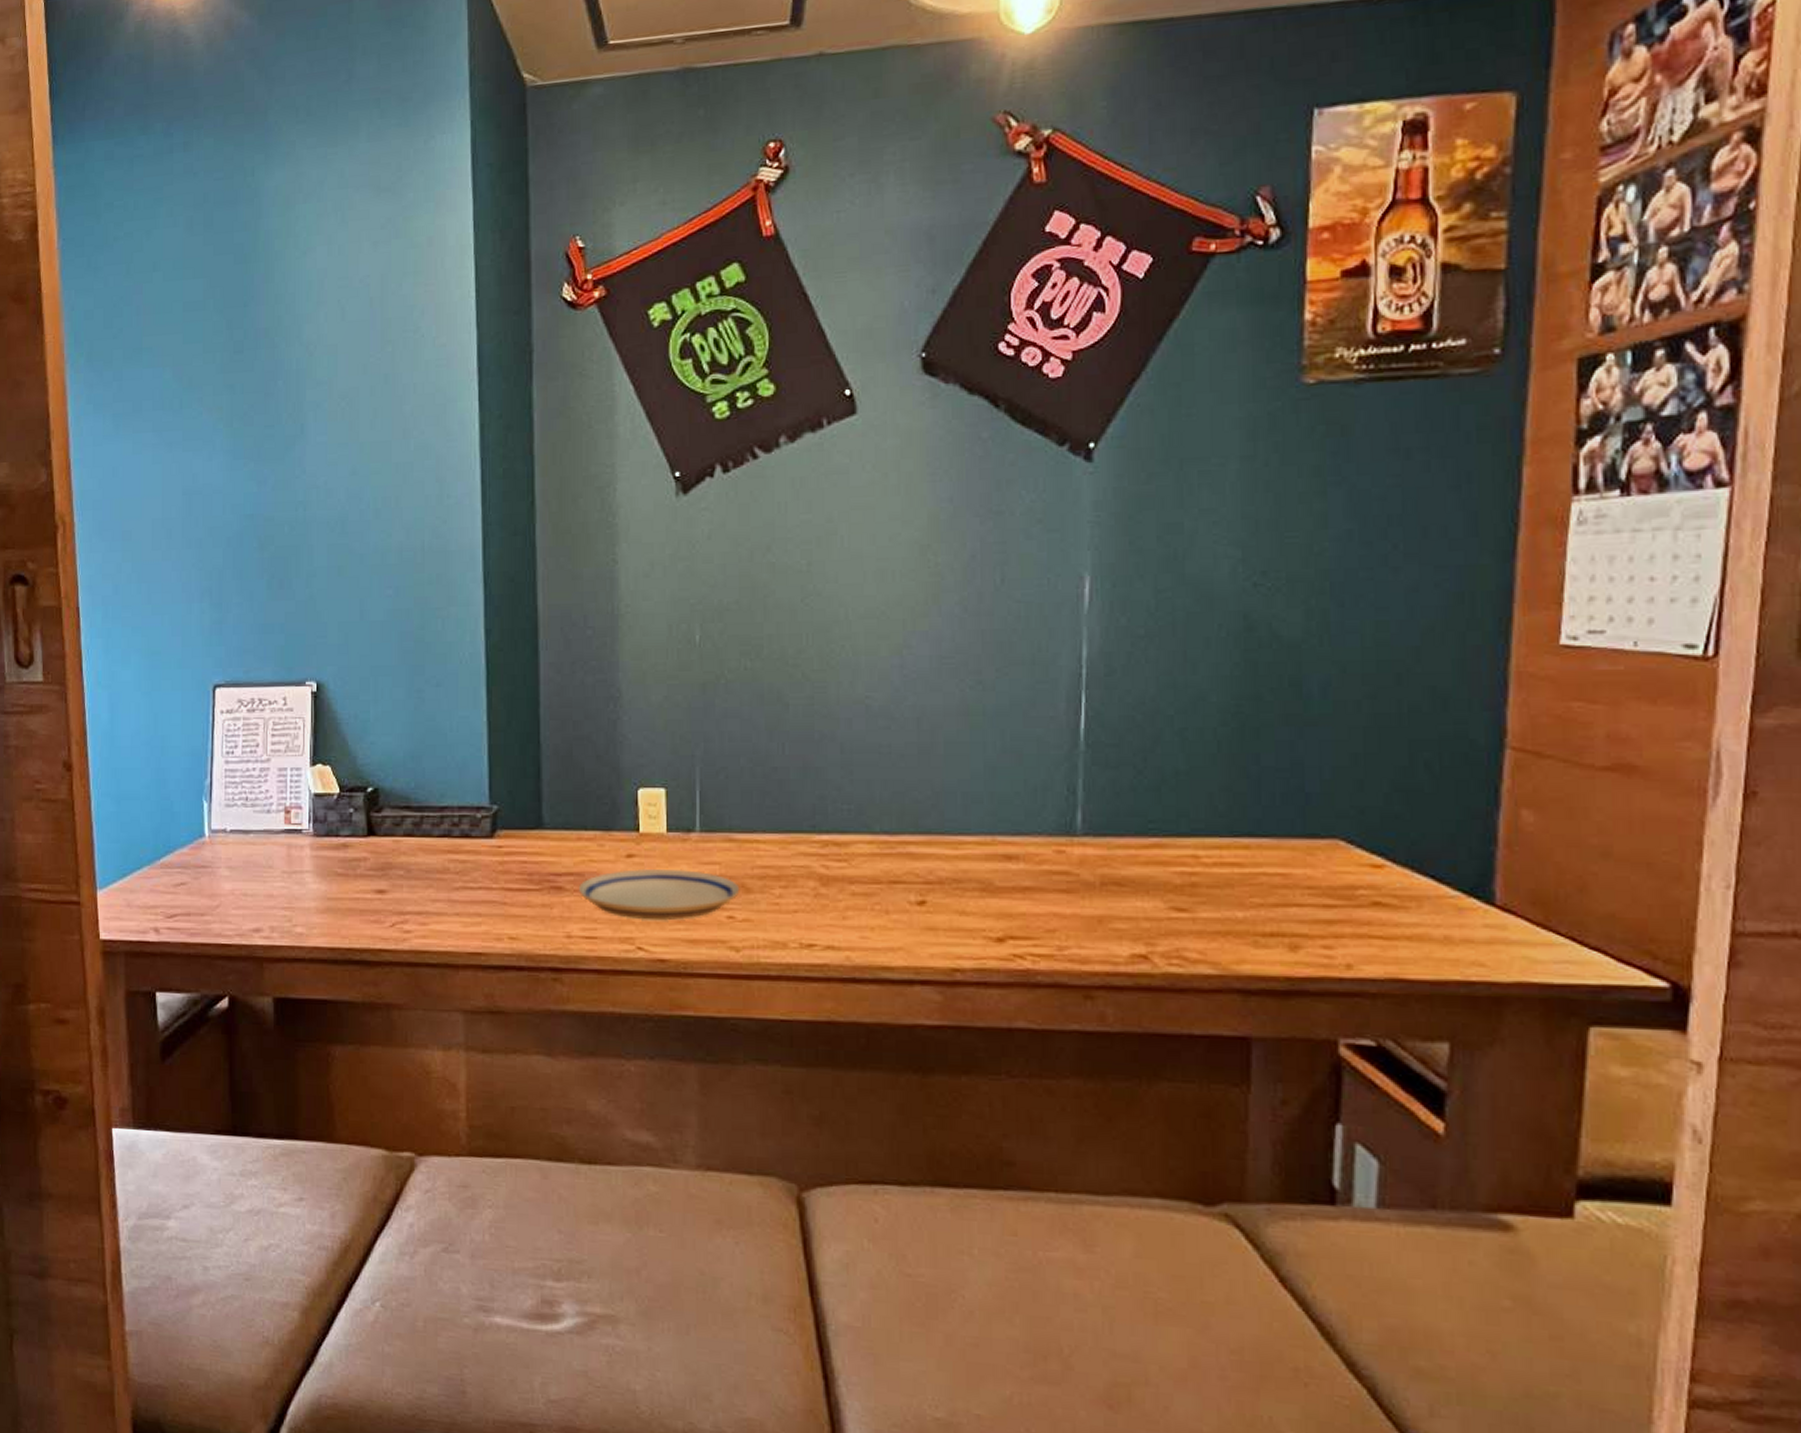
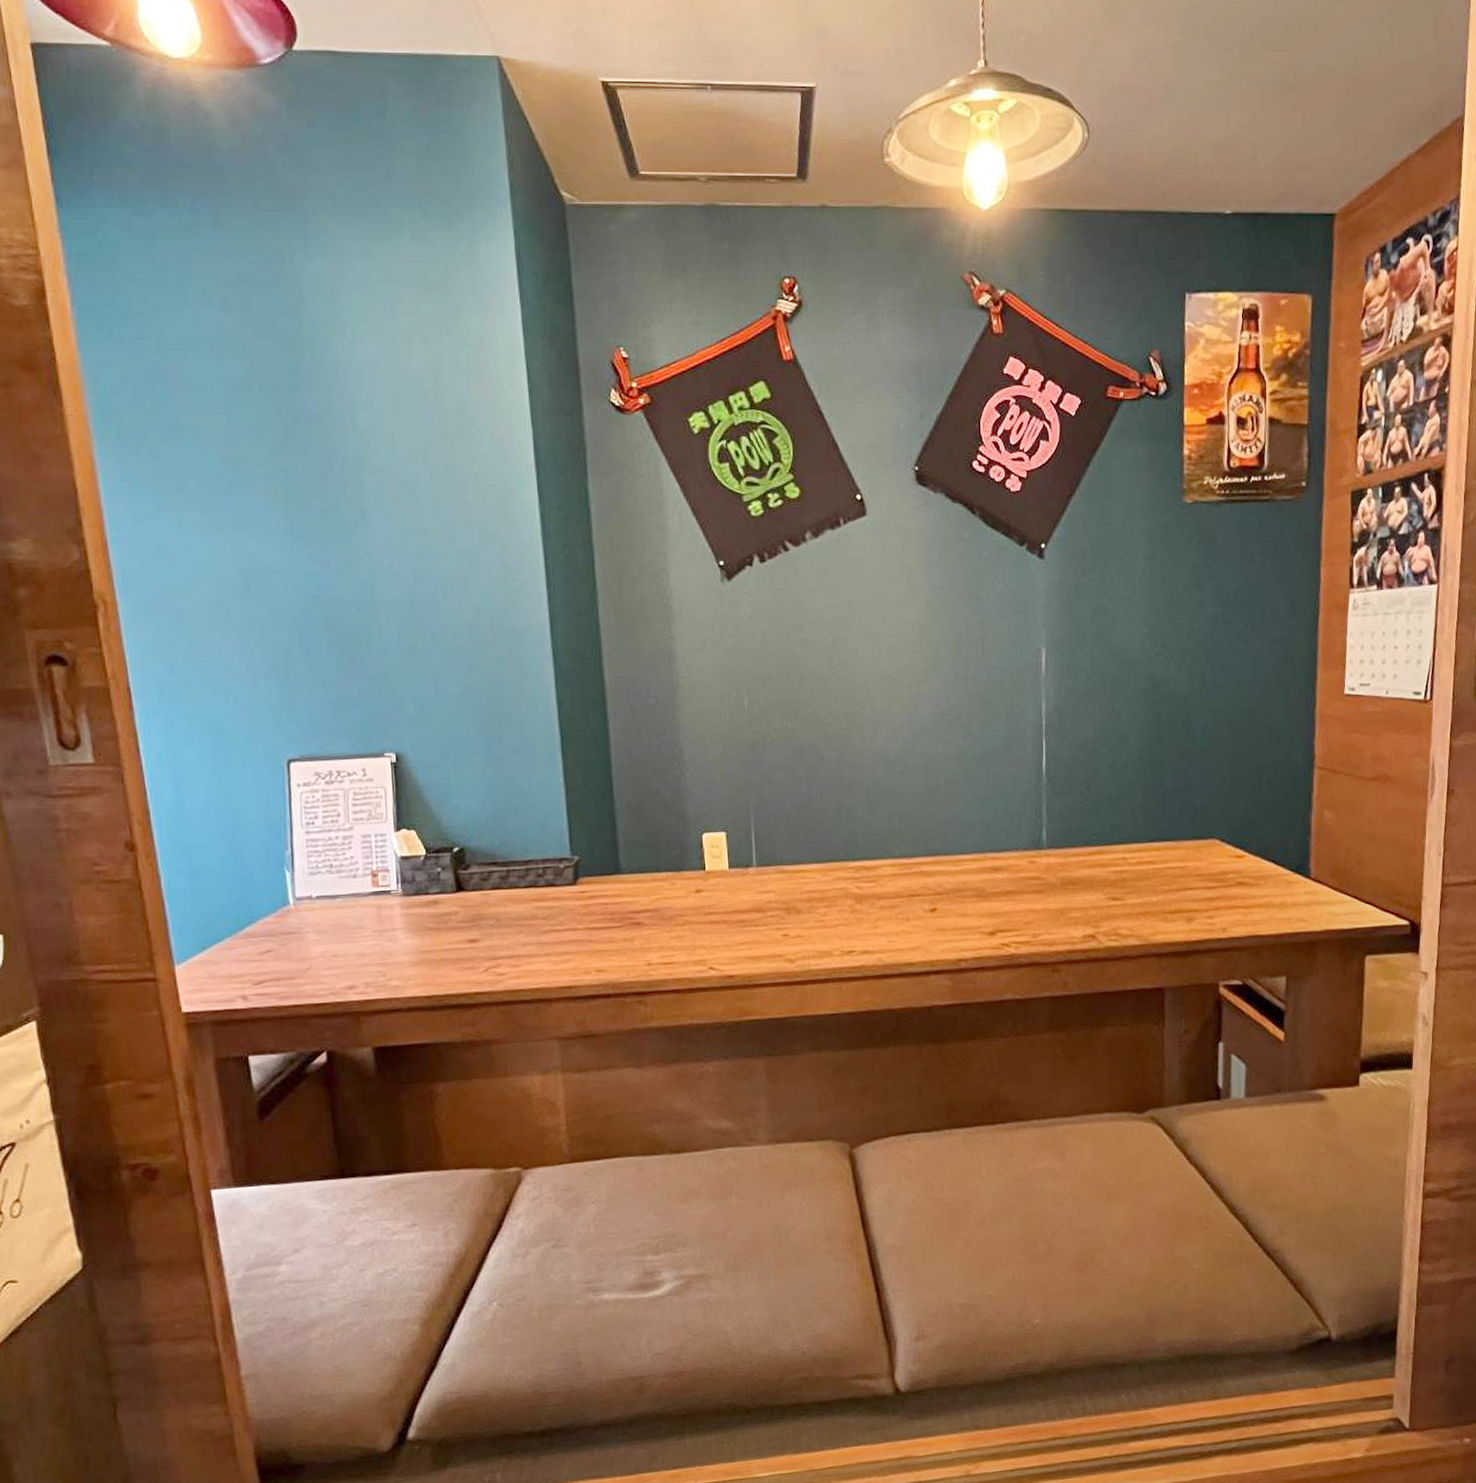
plate: present [578,869,740,919] -> none [655,899,792,944]

